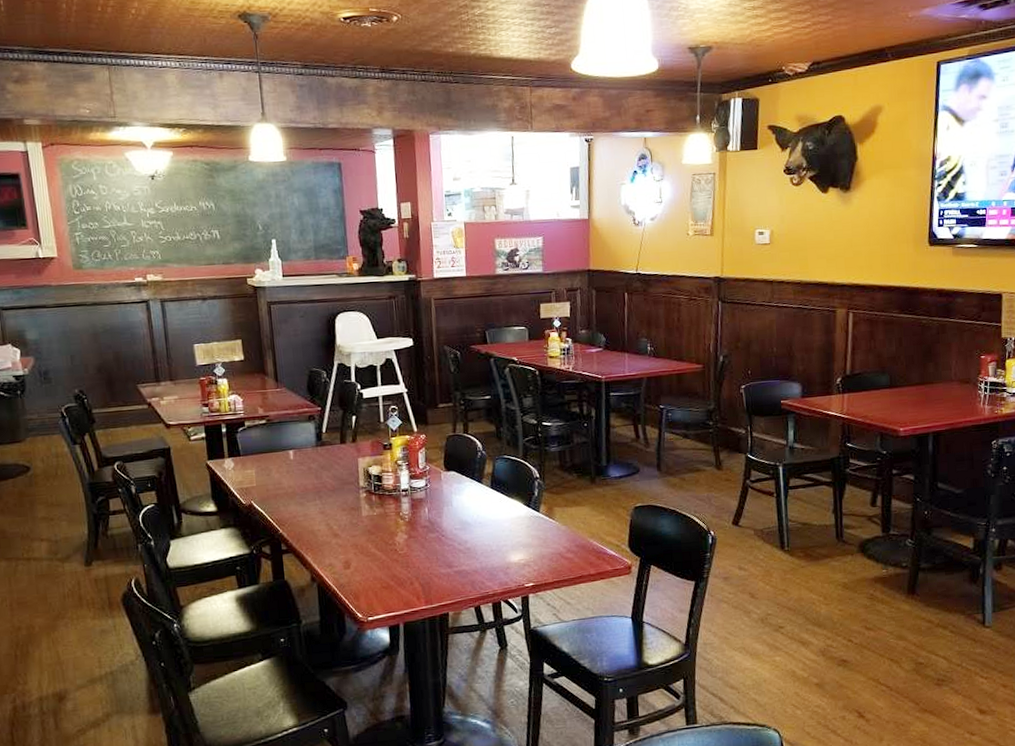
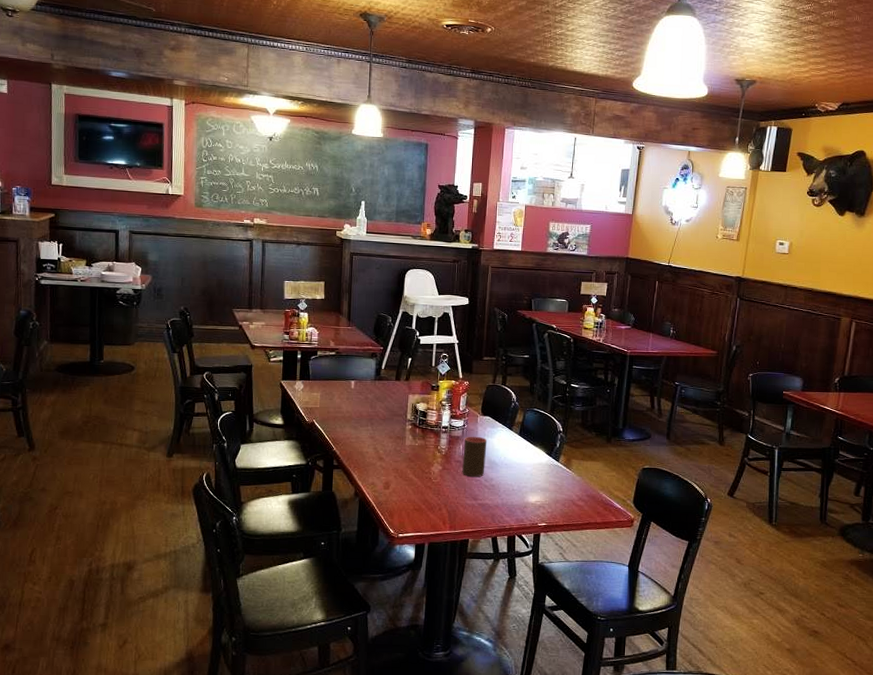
cup: none [429,495,457,542] -> present [462,436,487,477]

